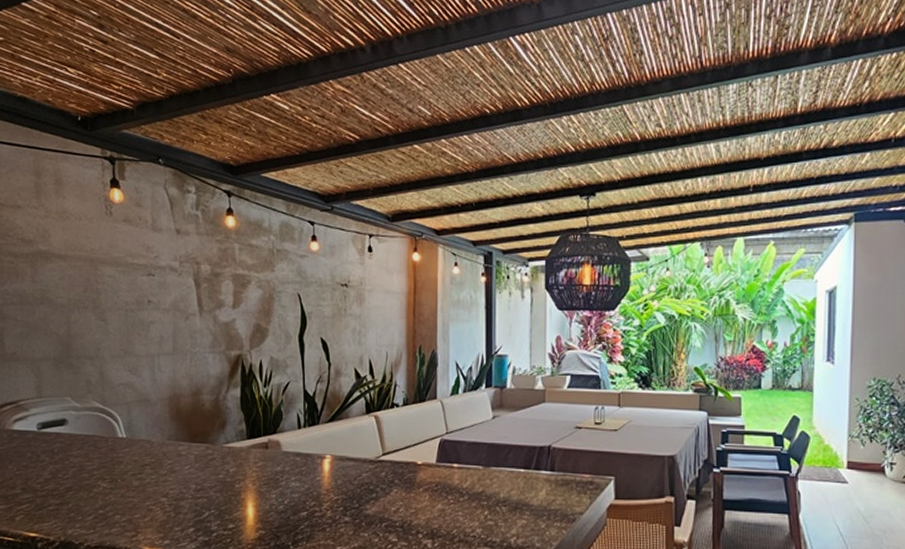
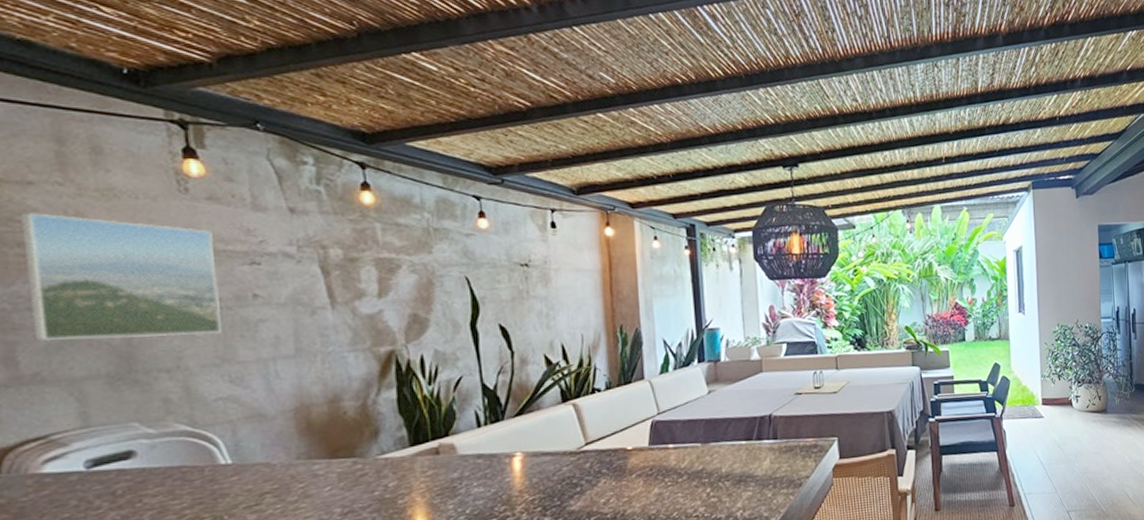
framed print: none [11,229,126,331] -> present [19,211,221,342]

